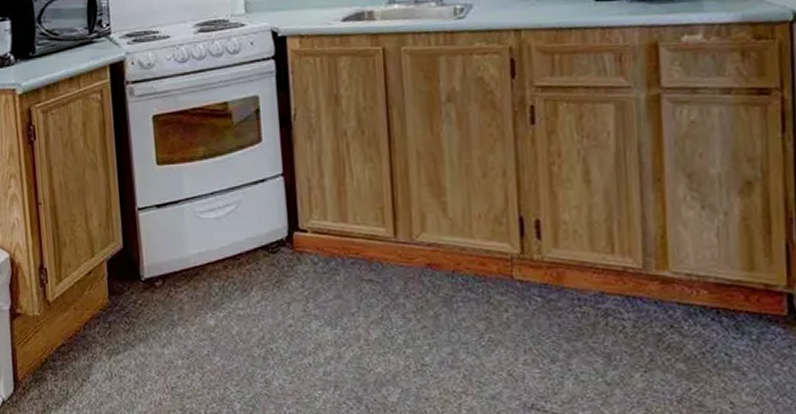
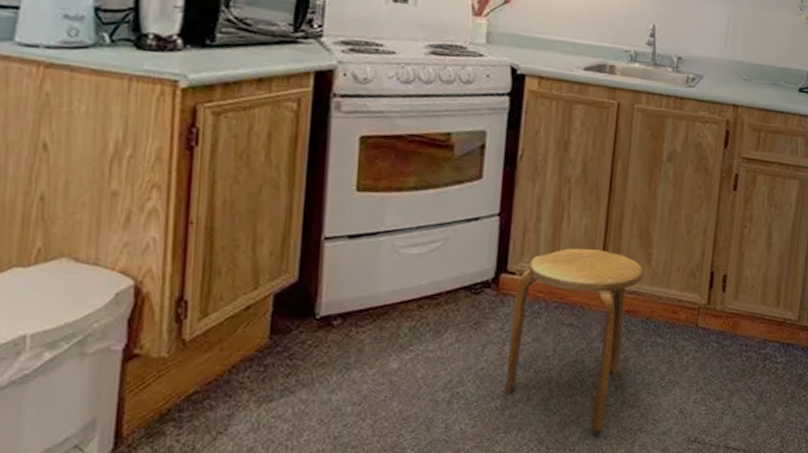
stool: none [310,202,442,393] -> present [505,248,645,432]

